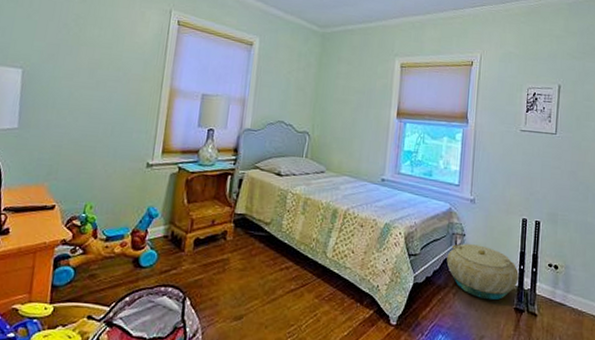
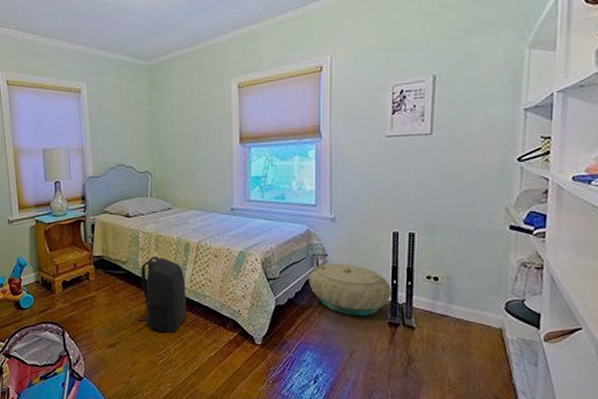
backpack: none [270,220,328,306] -> present [137,256,187,333]

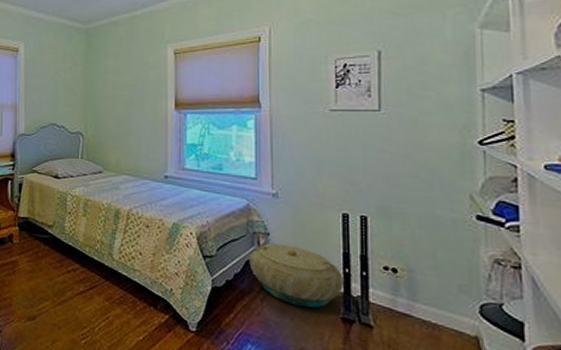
backpack: present [137,256,187,333] -> none [60,222,114,309]

